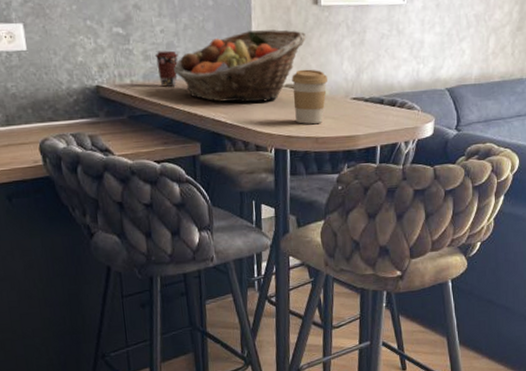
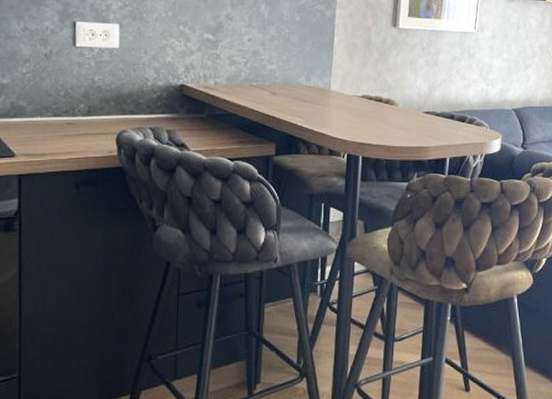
coffee cup: present [154,50,178,87] -> none [240,57,263,90]
fruit basket: present [174,29,307,102] -> none [257,44,385,110]
coffee cup: present [292,69,329,124] -> none [368,83,403,133]

